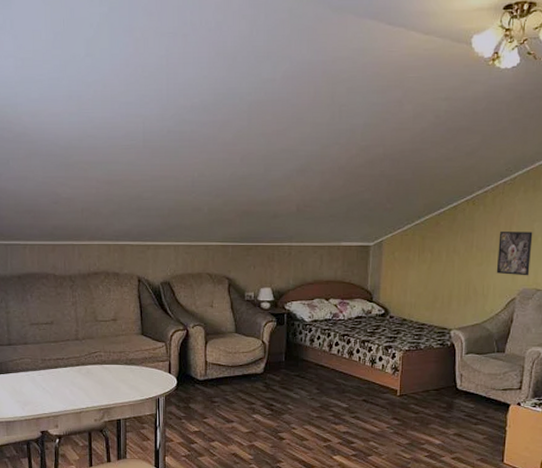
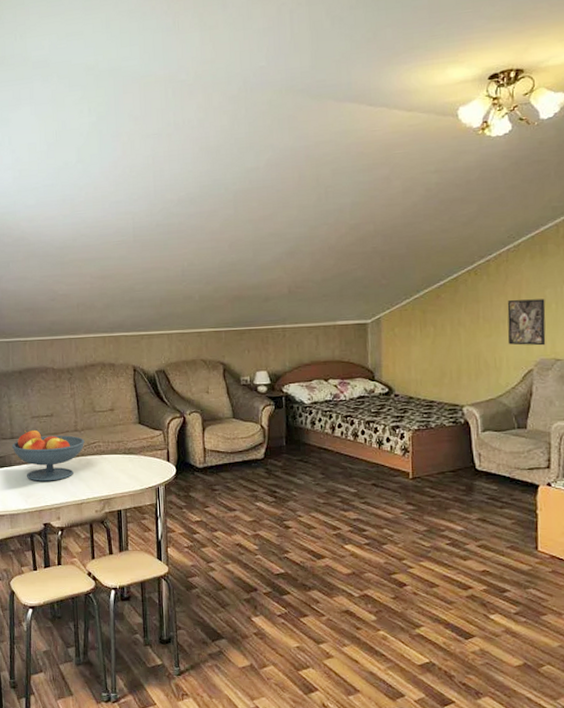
fruit bowl: none [9,337,86,389] -> present [11,429,85,481]

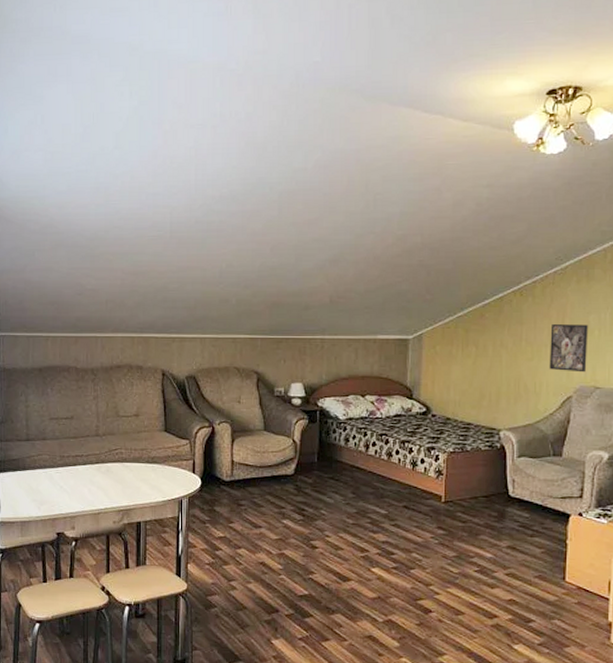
fruit bowl: present [11,429,85,481] -> none [26,432,106,488]

